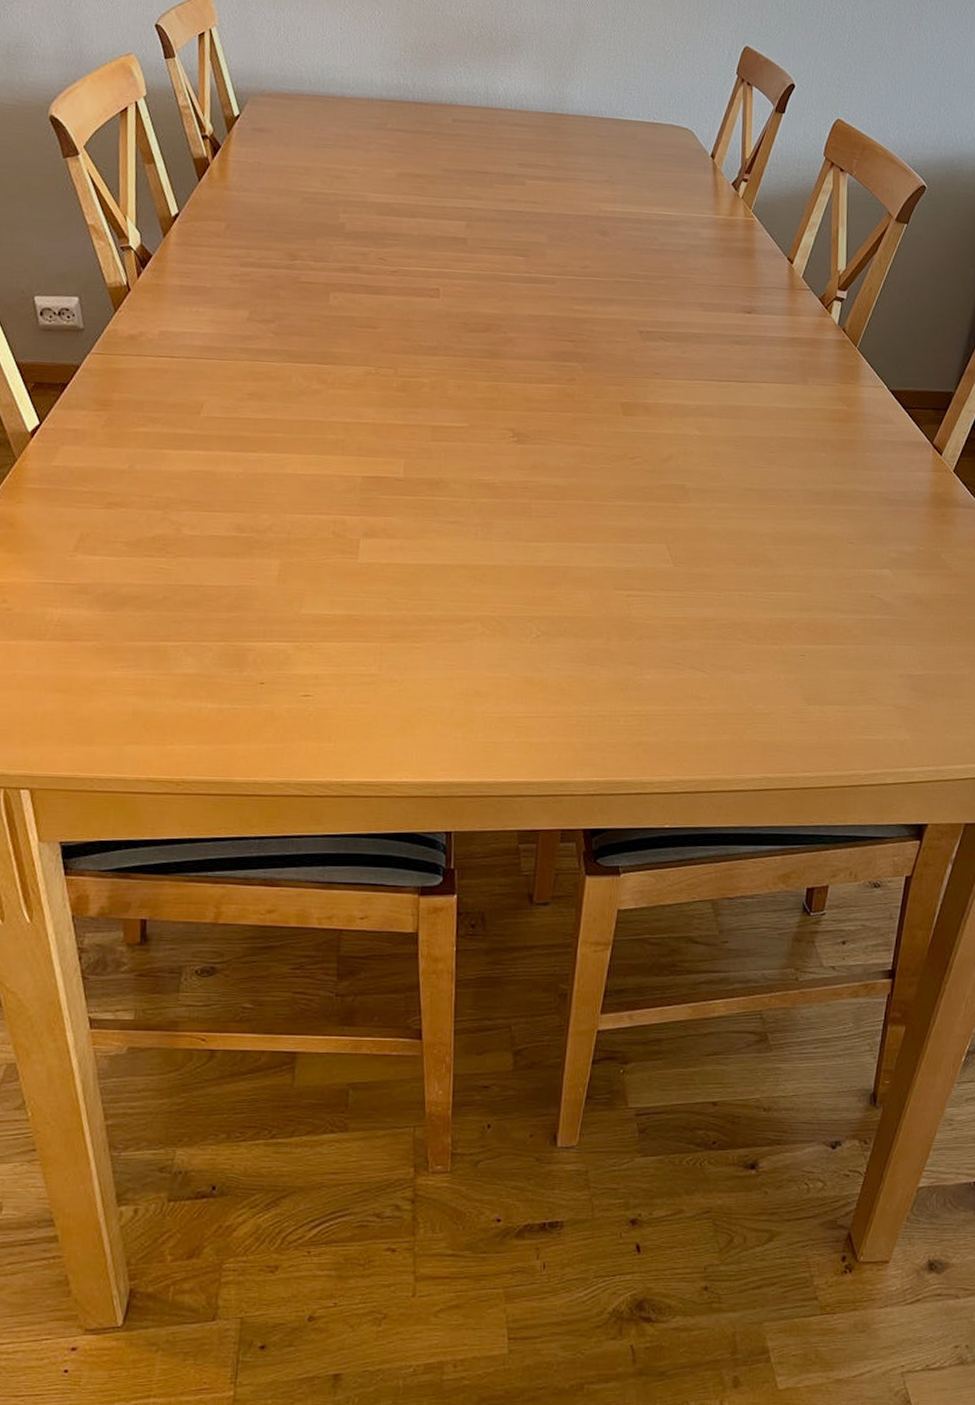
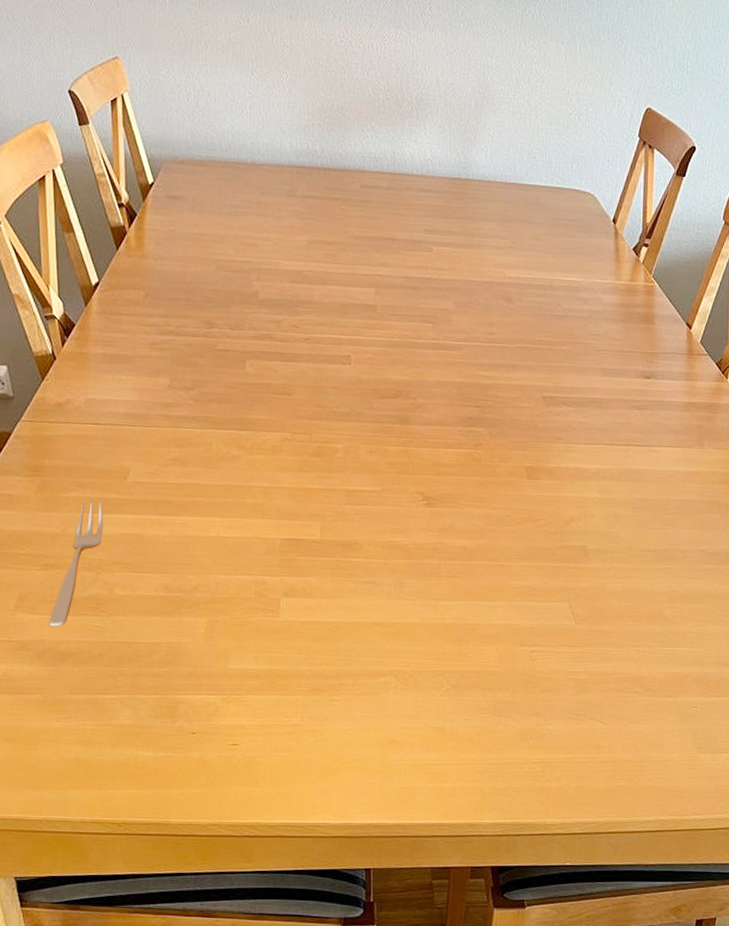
fork: none [110,436,174,569] -> present [49,501,104,627]

